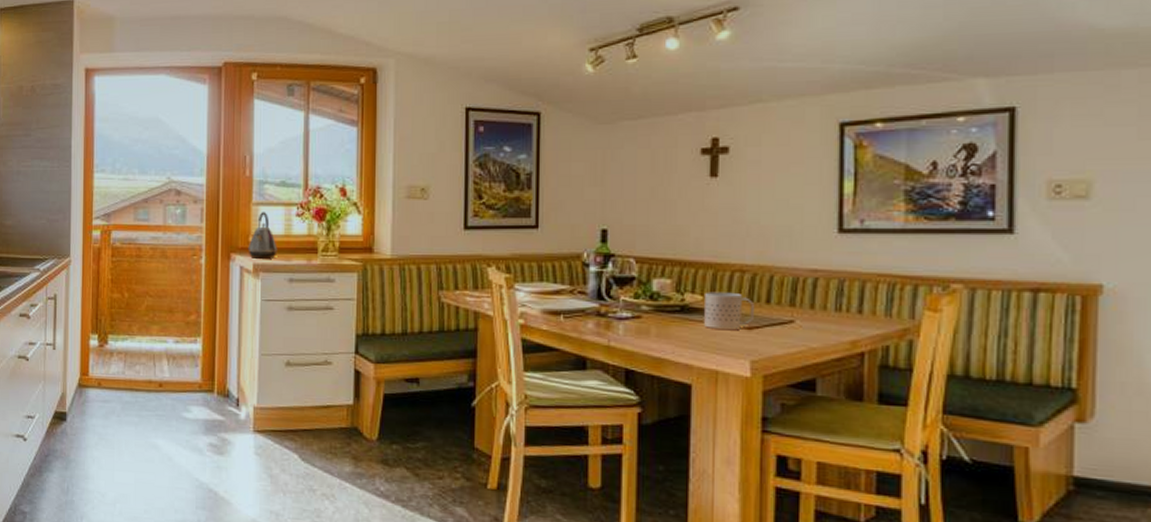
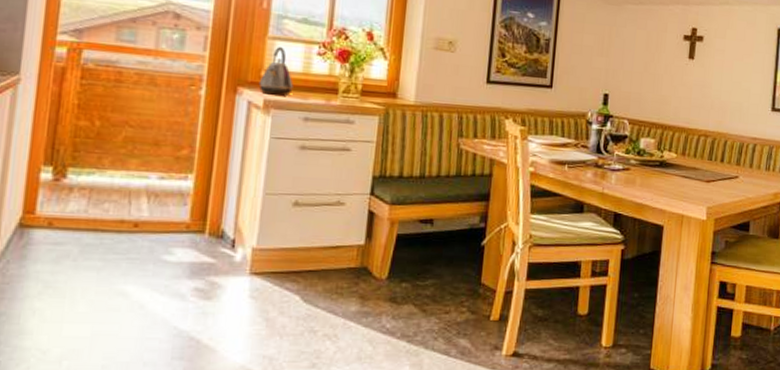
mug: present [704,292,756,331] -> none [676,151,713,183]

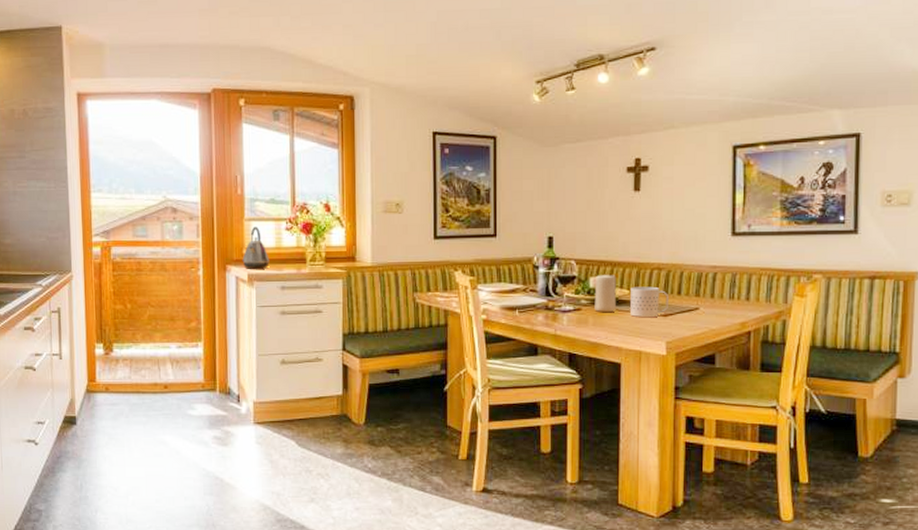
candle: none [643,137,666,175] -> present [594,275,616,313]
mug: none [676,151,713,183] -> present [630,286,670,318]

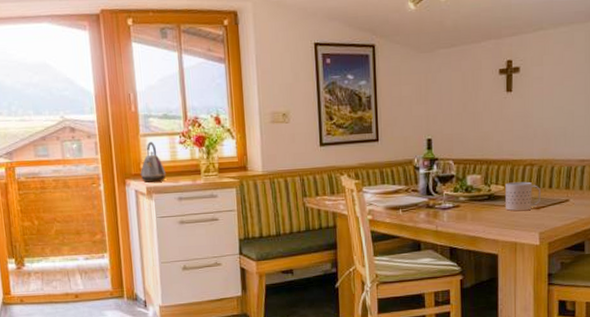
candle: present [594,275,616,313] -> none [472,172,492,208]

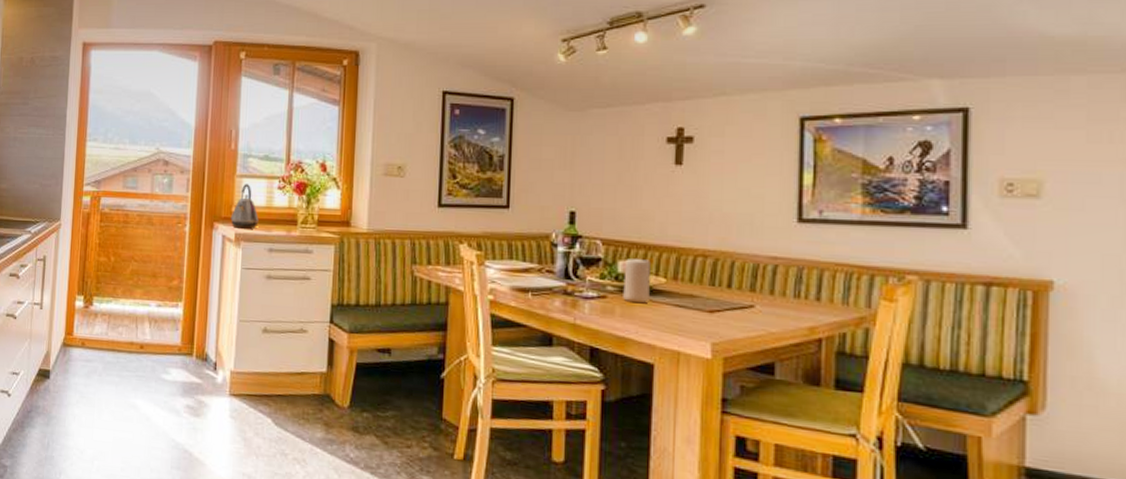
candle: none [472,172,492,208] -> present [623,259,650,304]
mug: present [505,181,542,212] -> none [667,275,717,313]

